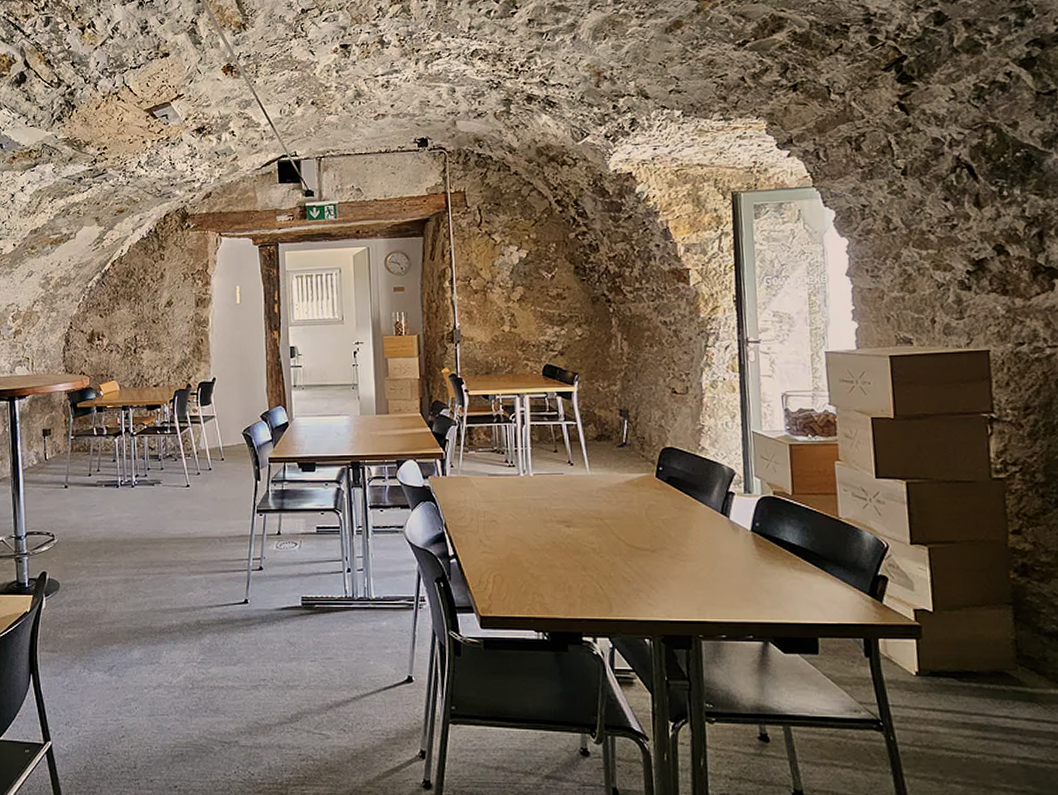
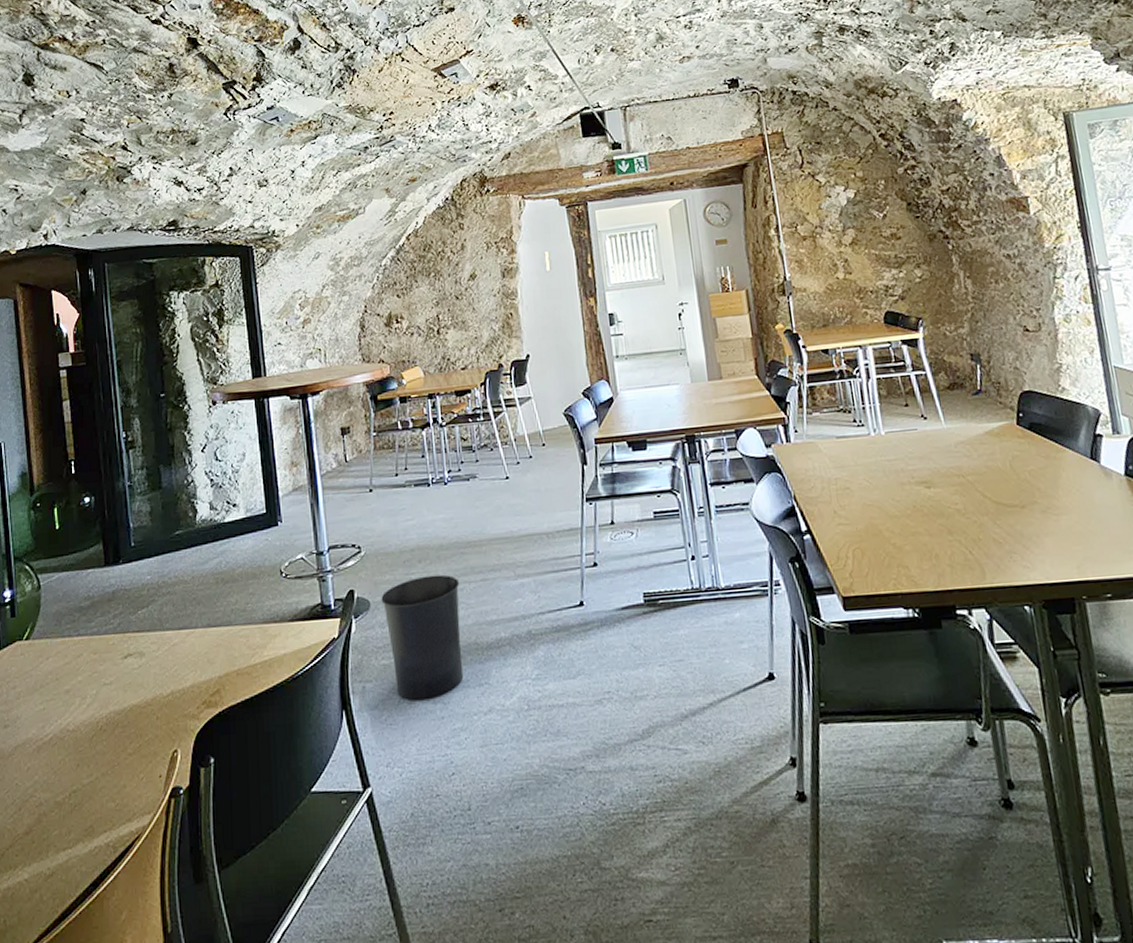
waste bin: none [69,565,140,671] -> present [381,574,464,700]

